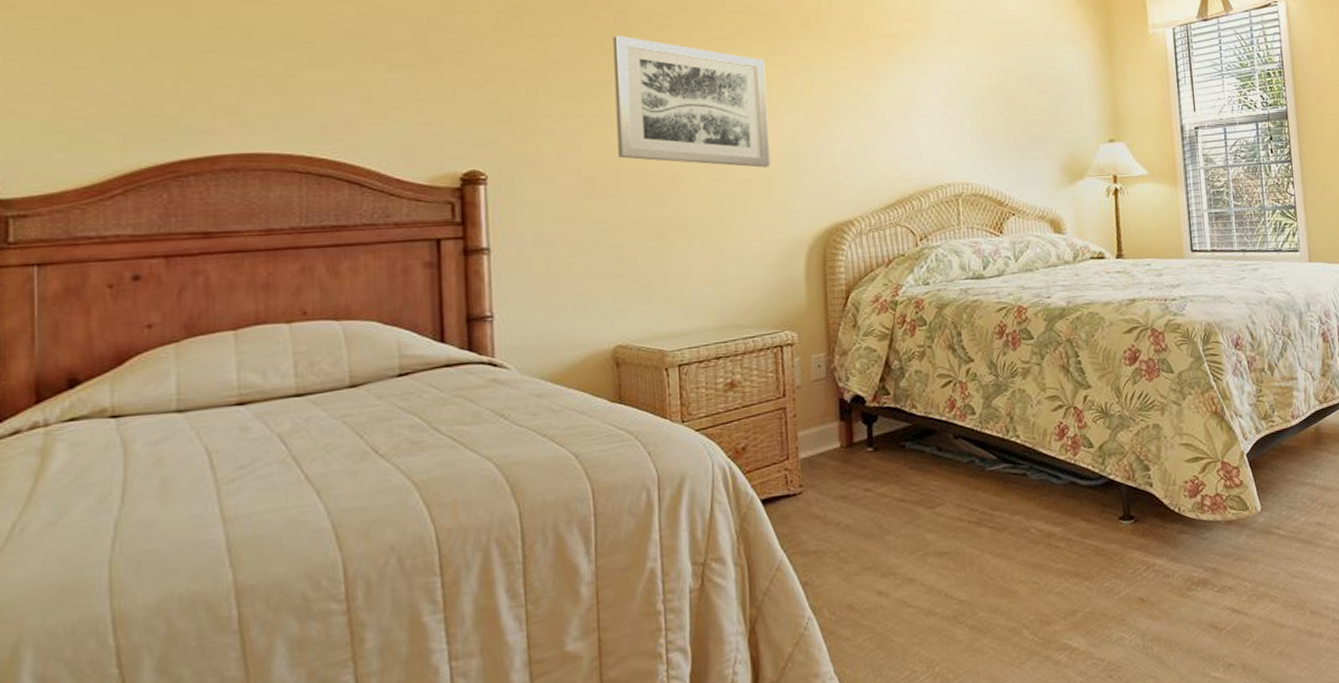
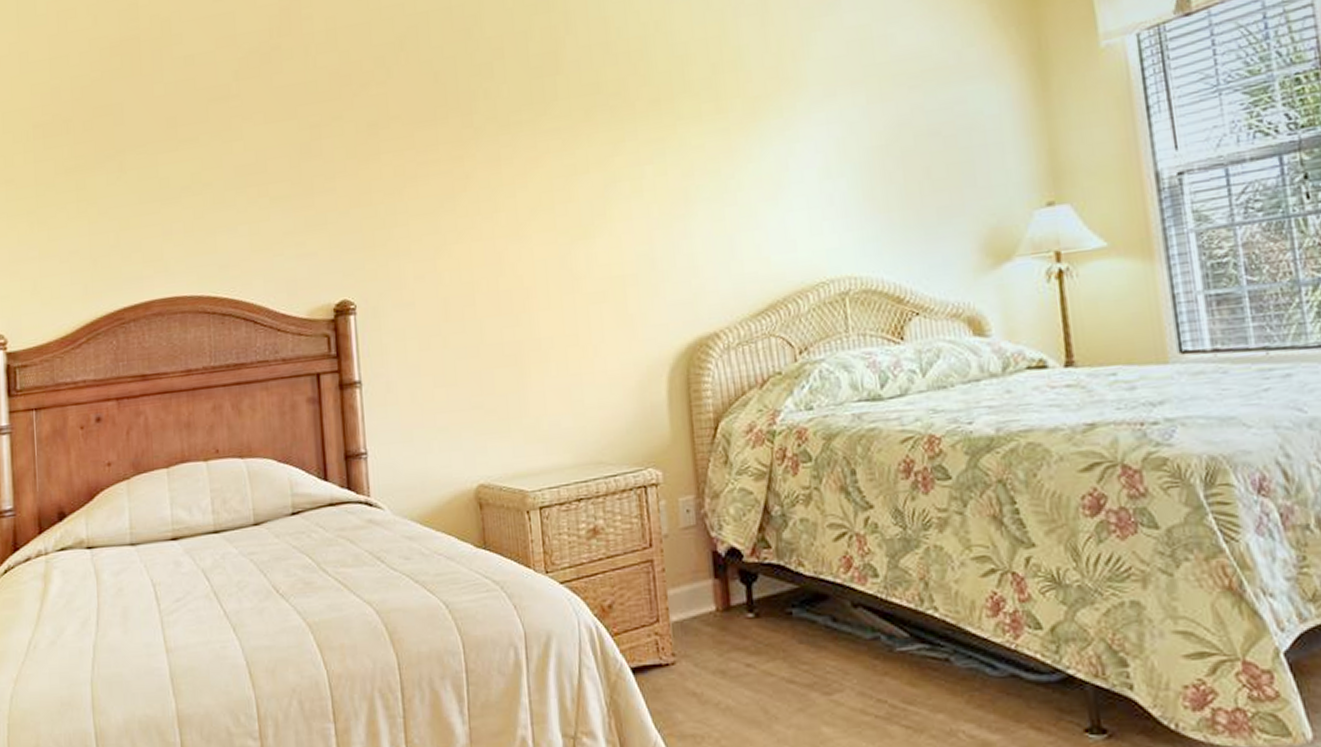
wall art: present [613,35,770,168] -> none [461,140,625,277]

